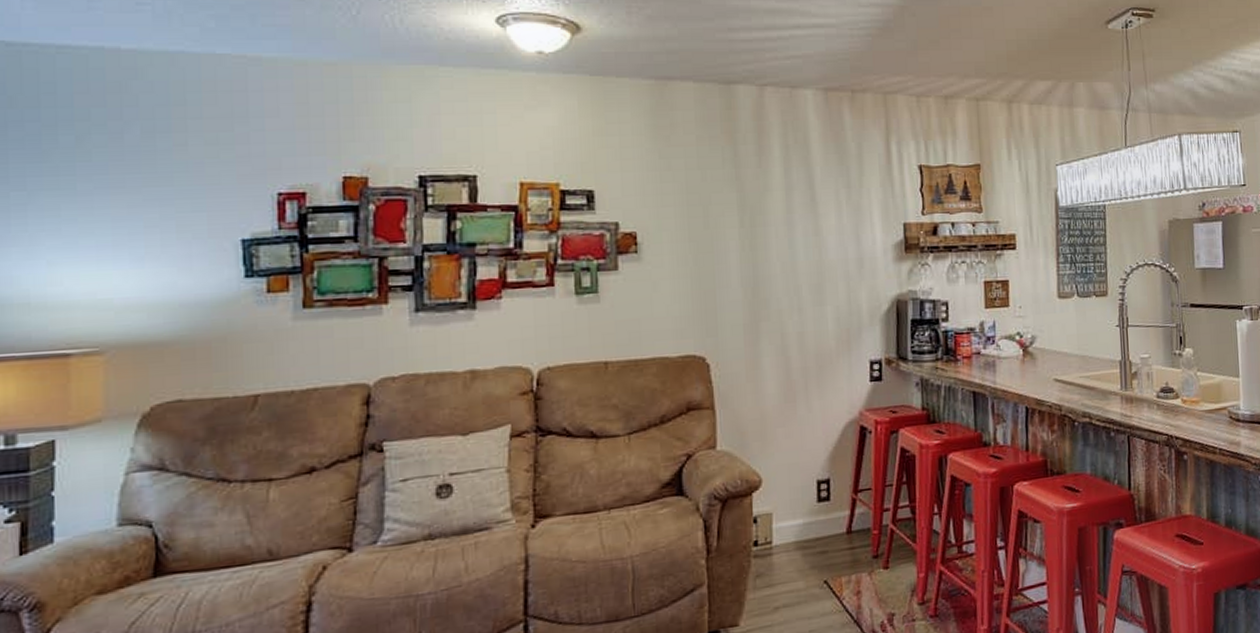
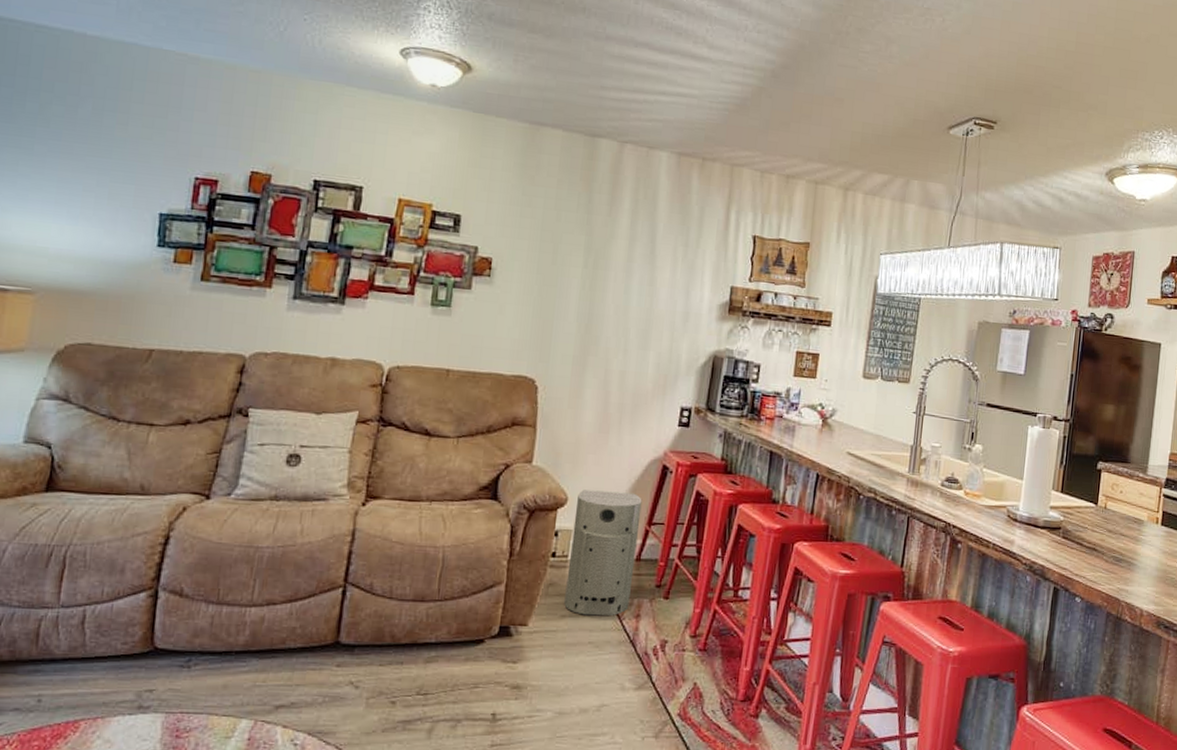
air purifier: none [772,461,847,603] -> present [564,489,642,617]

